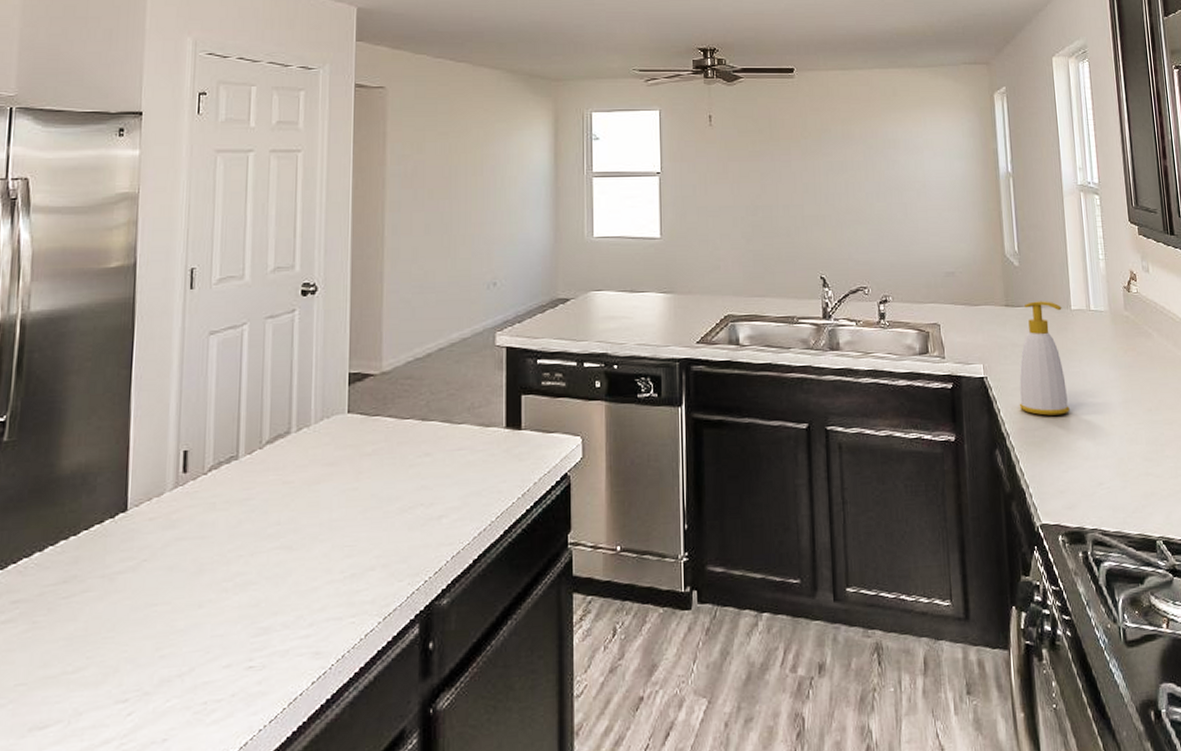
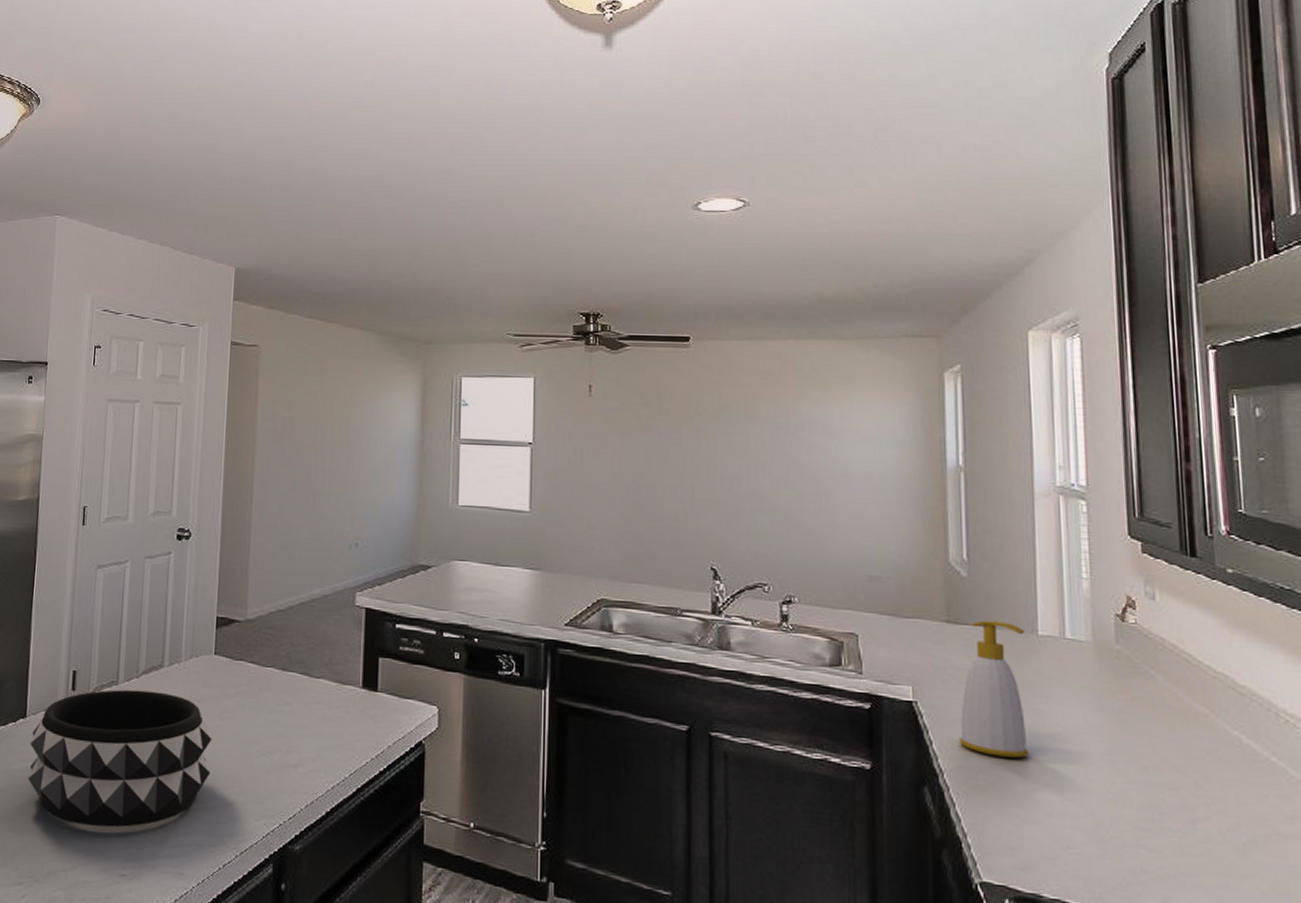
decorative bowl: none [130,461,349,621] -> present [27,689,212,828]

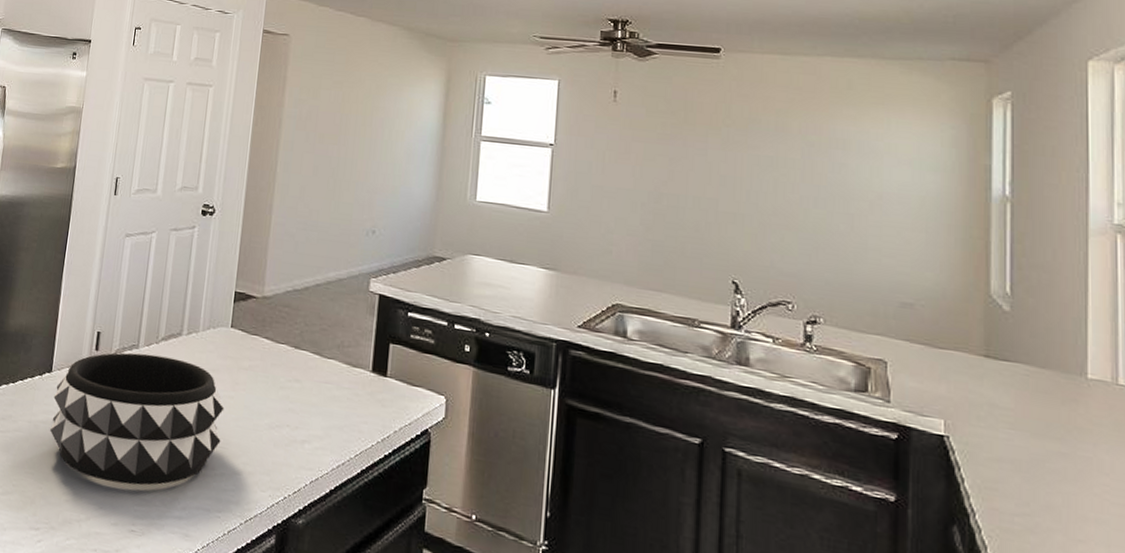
soap bottle: present [958,620,1029,758] -> none [993,358,1072,506]

